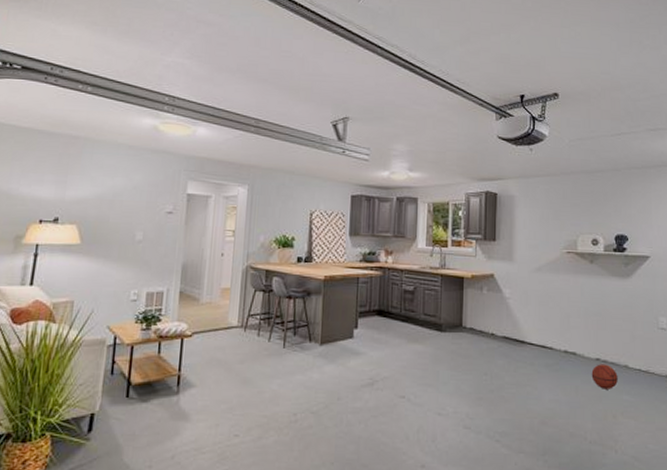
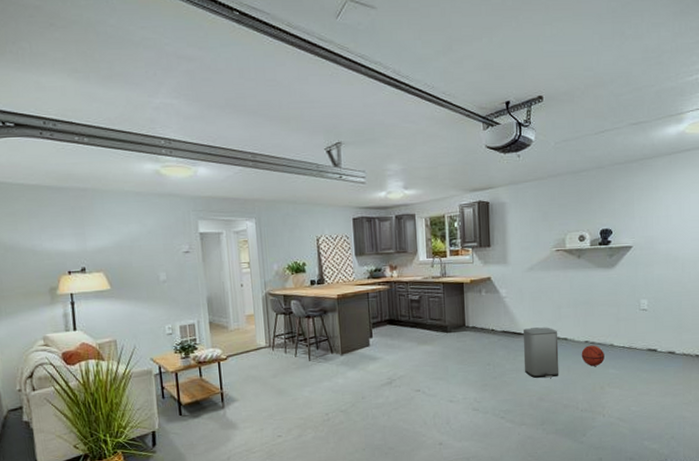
pedal bin: none [525,336,566,398] -> present [522,327,559,378]

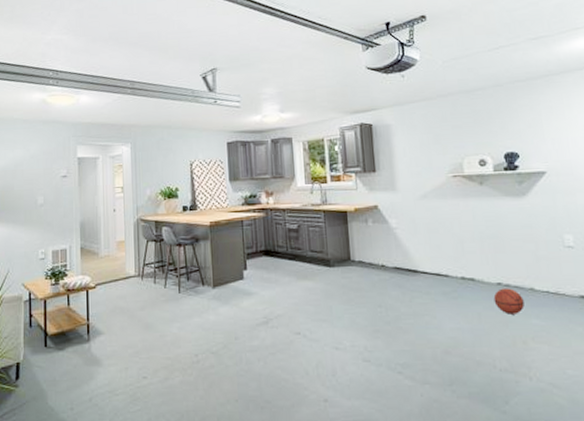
pedal bin: present [522,327,559,378] -> none [419,264,468,326]

